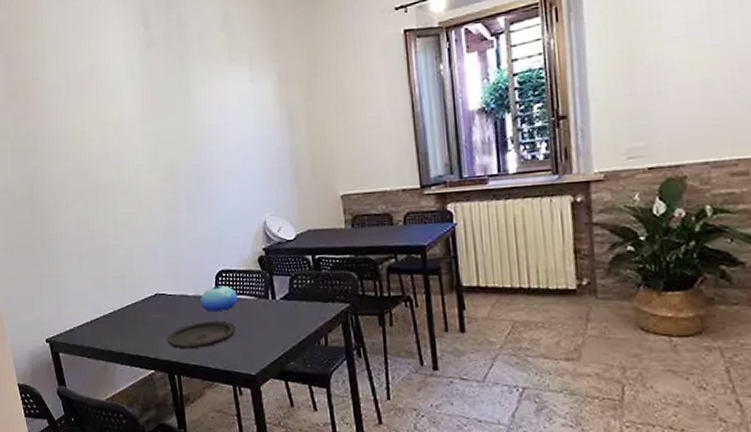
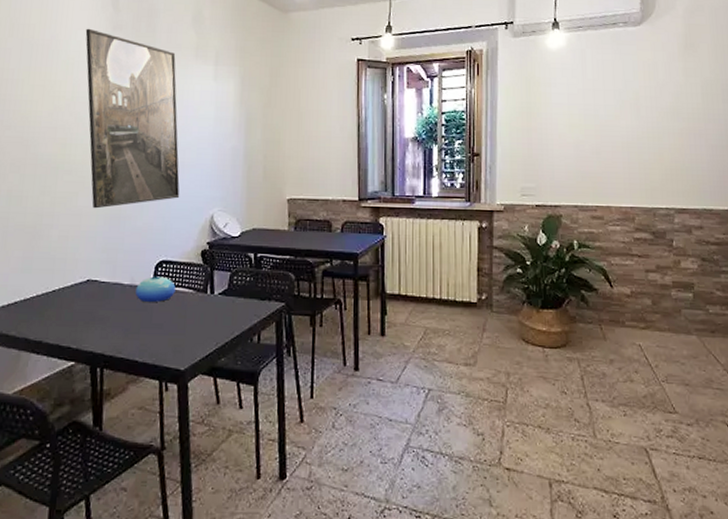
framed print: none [122,50,231,226] -> present [85,28,180,209]
plate: present [167,320,236,350] -> none [93,311,169,341]

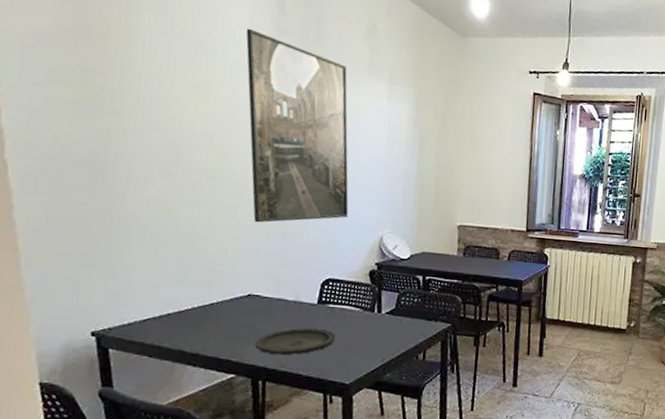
plate: none [93,311,169,341] -> present [254,327,335,356]
bowl: present [136,276,176,303] -> none [300,293,342,320]

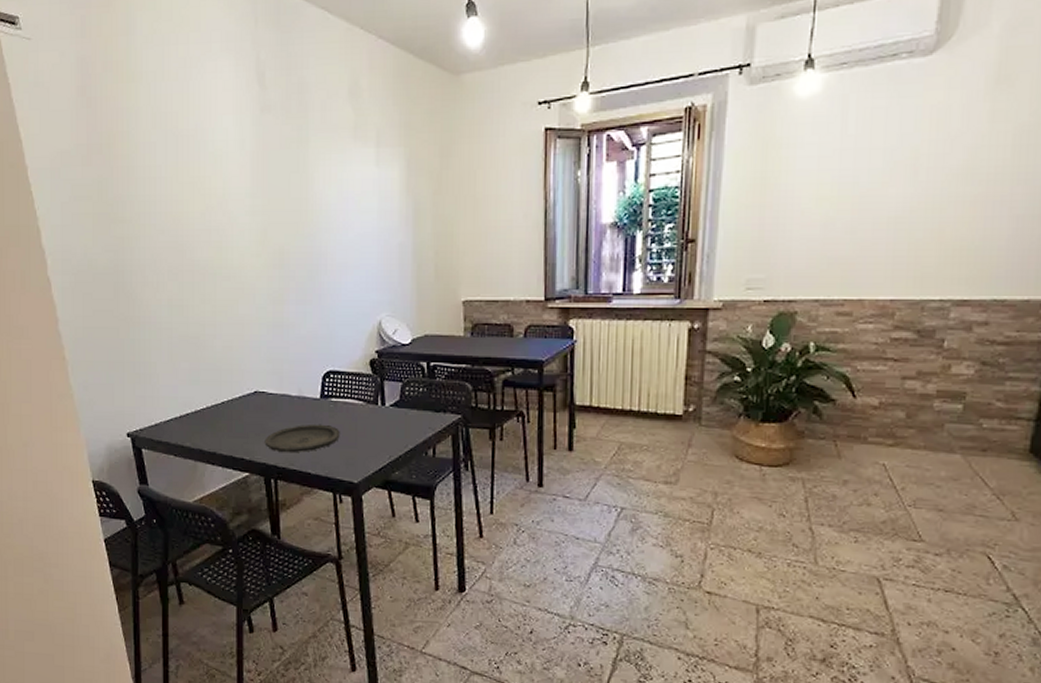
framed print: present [246,28,349,223] -> none [231,112,345,317]

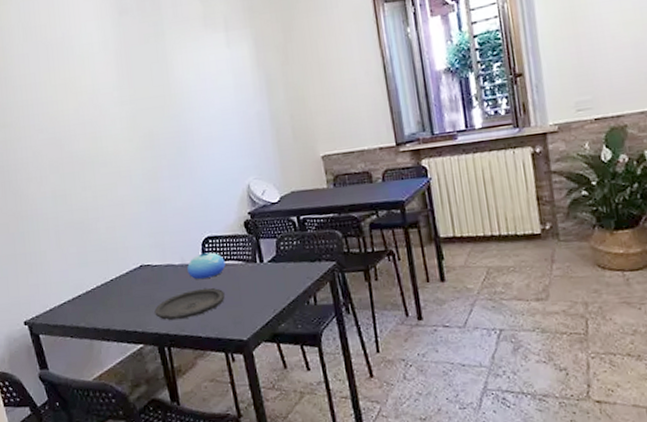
bowl: none [304,387,345,415] -> present [187,252,226,280]

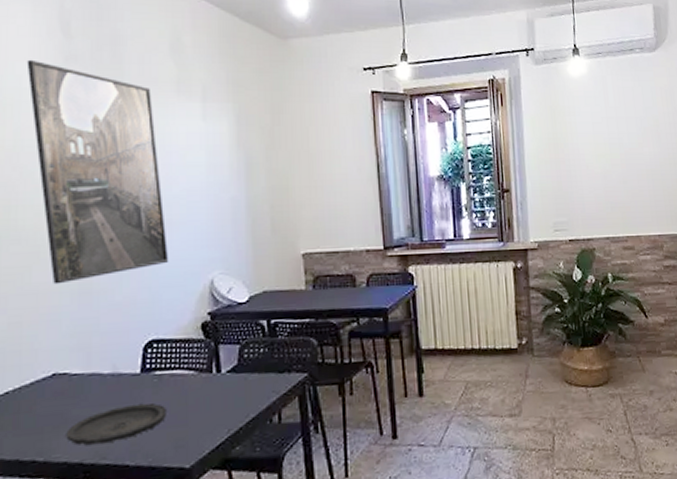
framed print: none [93,18,214,196] -> present [26,59,169,285]
bowl: present [187,252,226,280] -> none [120,359,172,393]

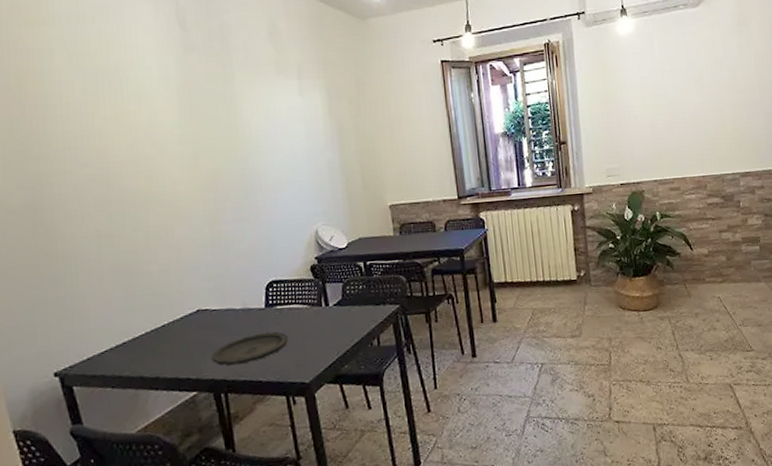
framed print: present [26,59,169,285] -> none [154,52,281,239]

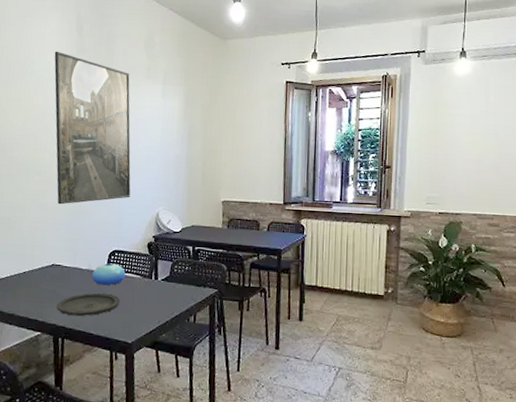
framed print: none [154,52,281,239] -> present [54,51,131,205]
bowl: none [249,296,290,324] -> present [92,263,126,286]

